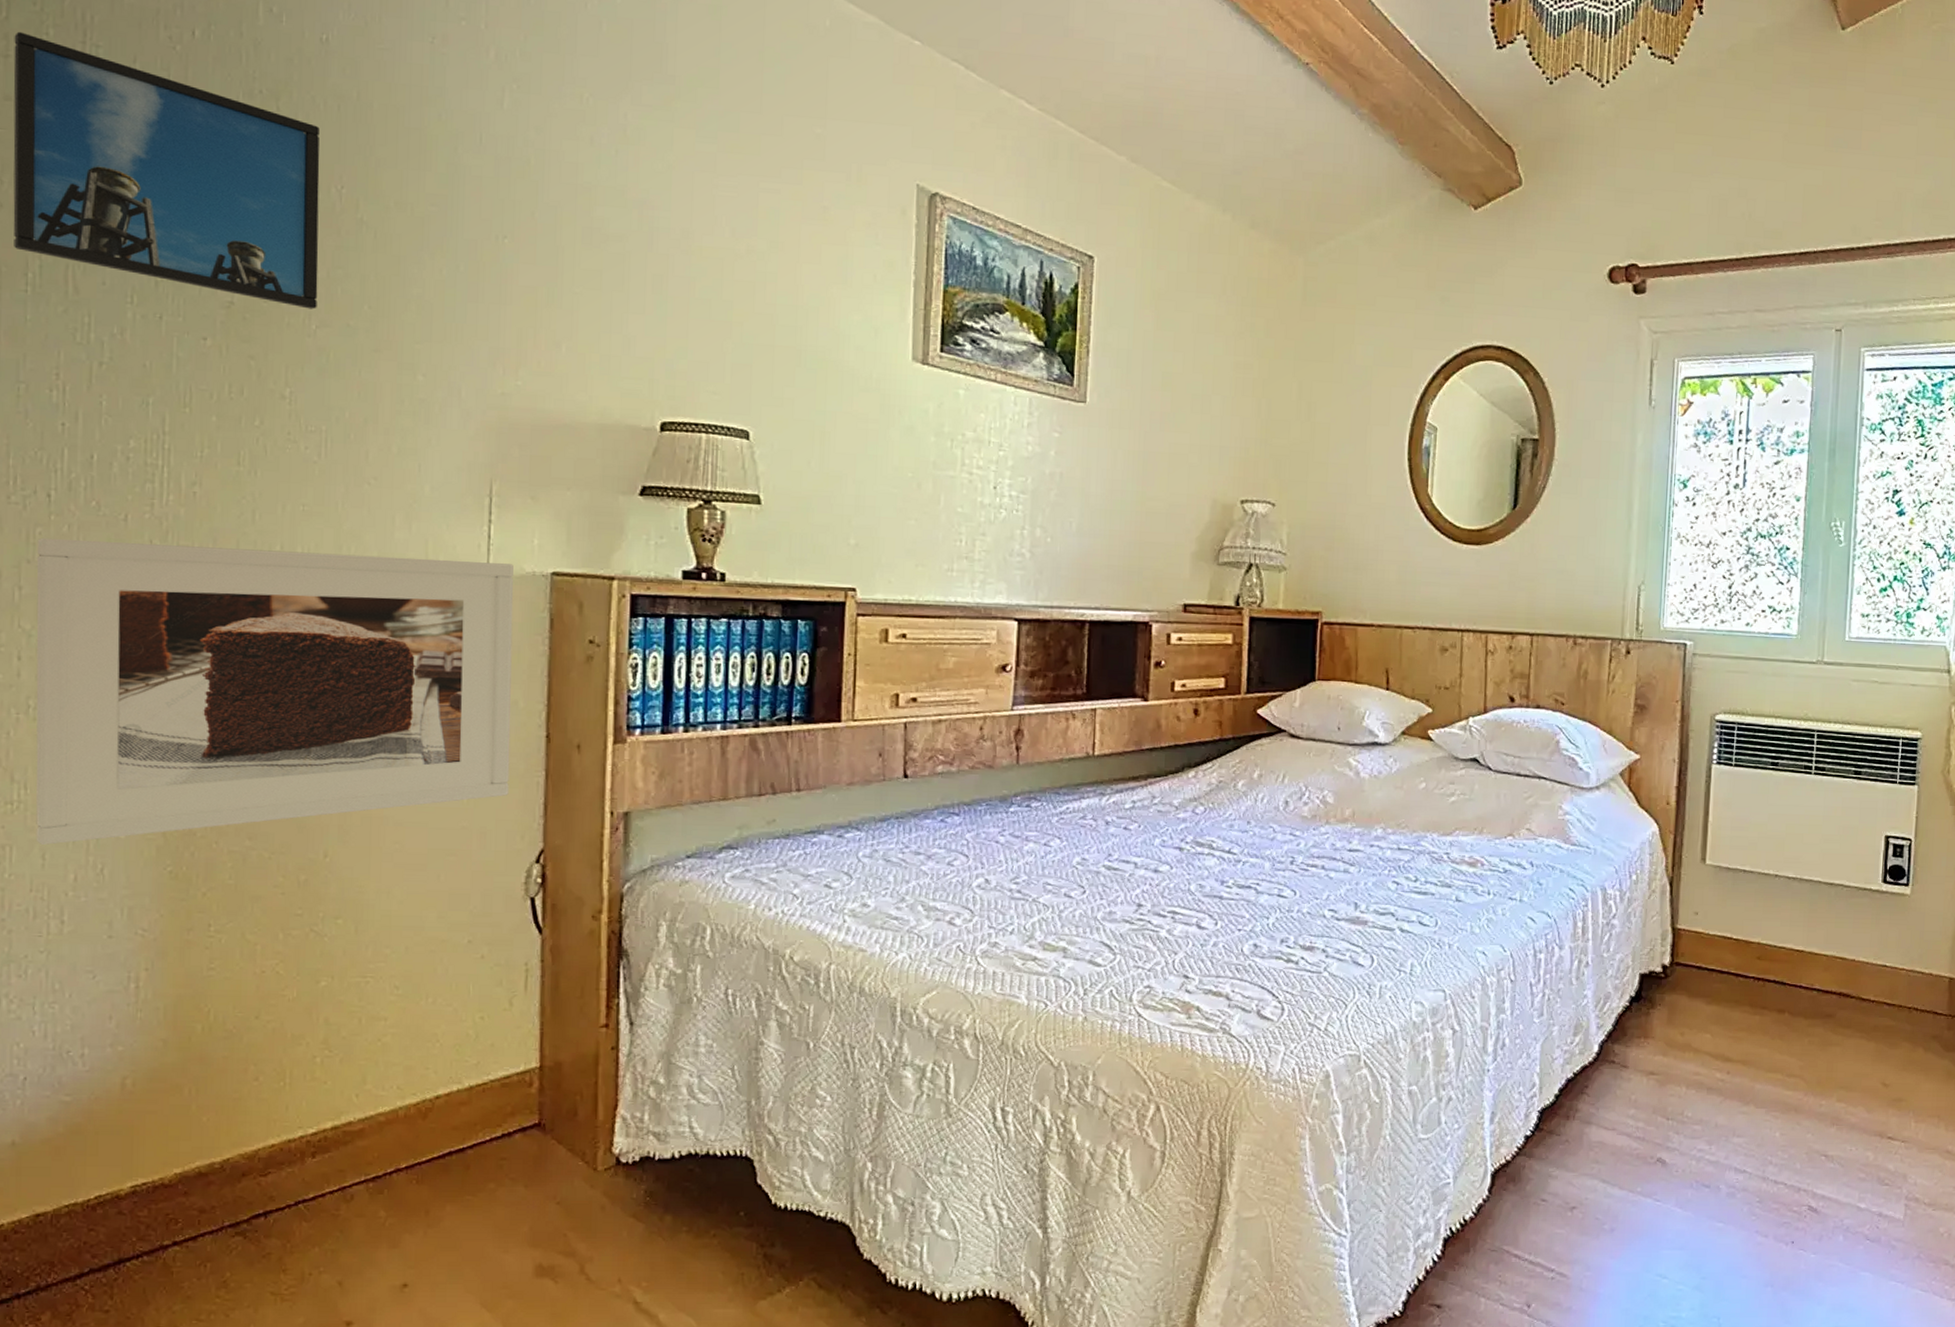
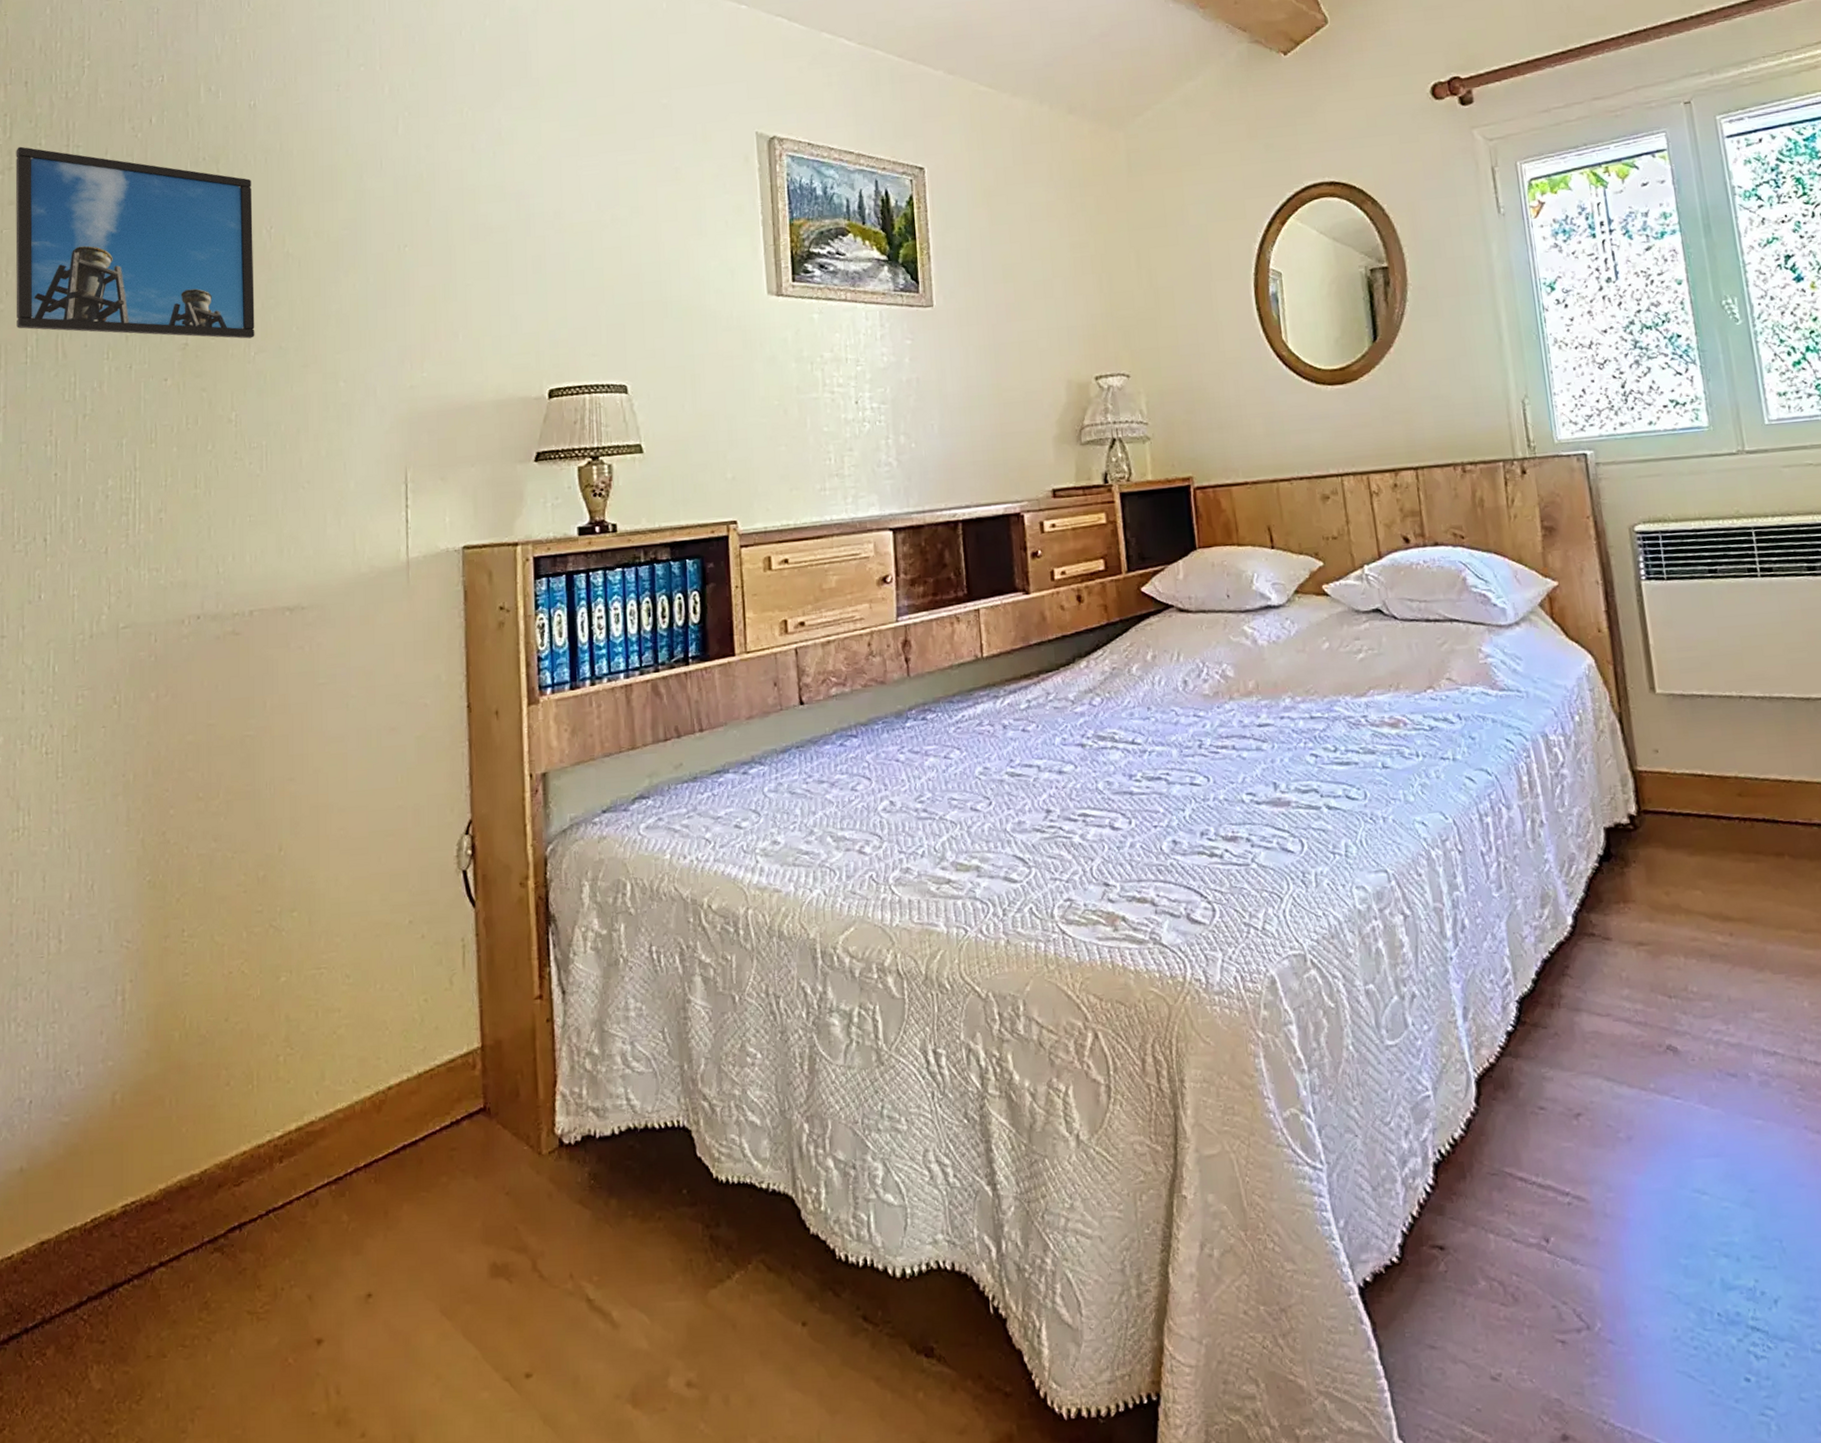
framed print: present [35,537,514,845] -> none [36,544,437,867]

